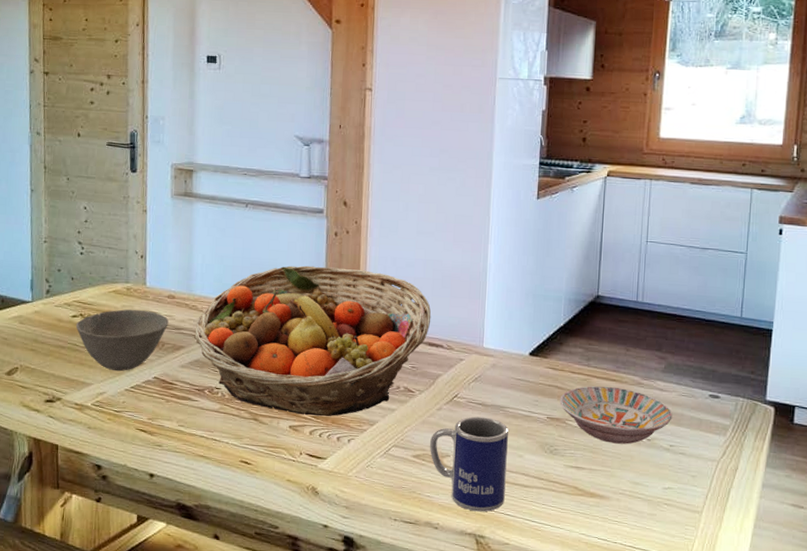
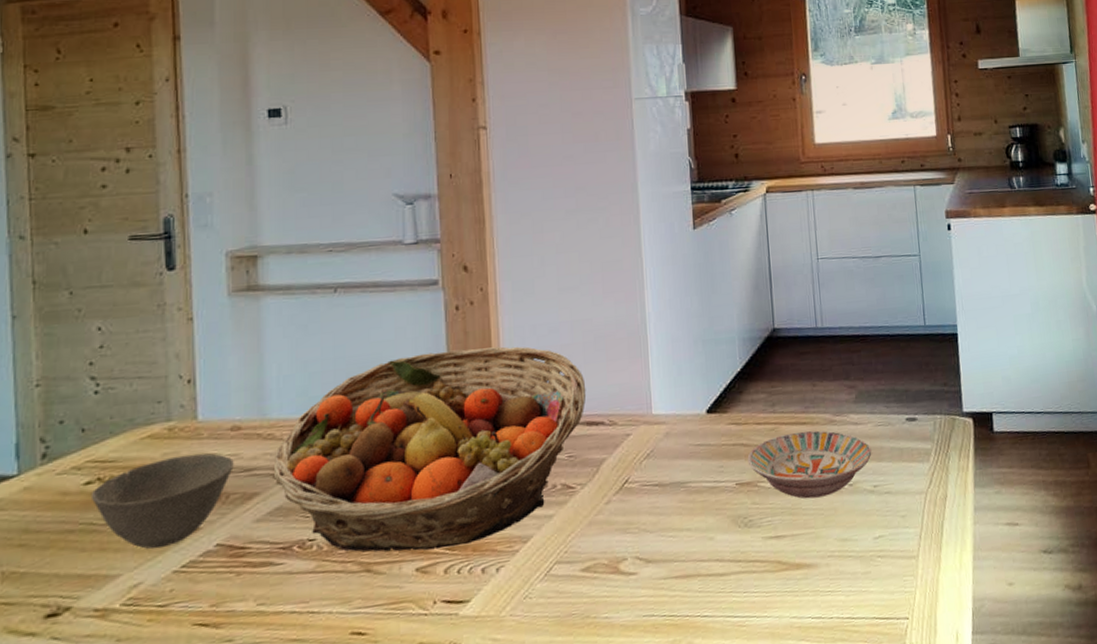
mug: present [430,416,508,512] -> none [601,499,699,623]

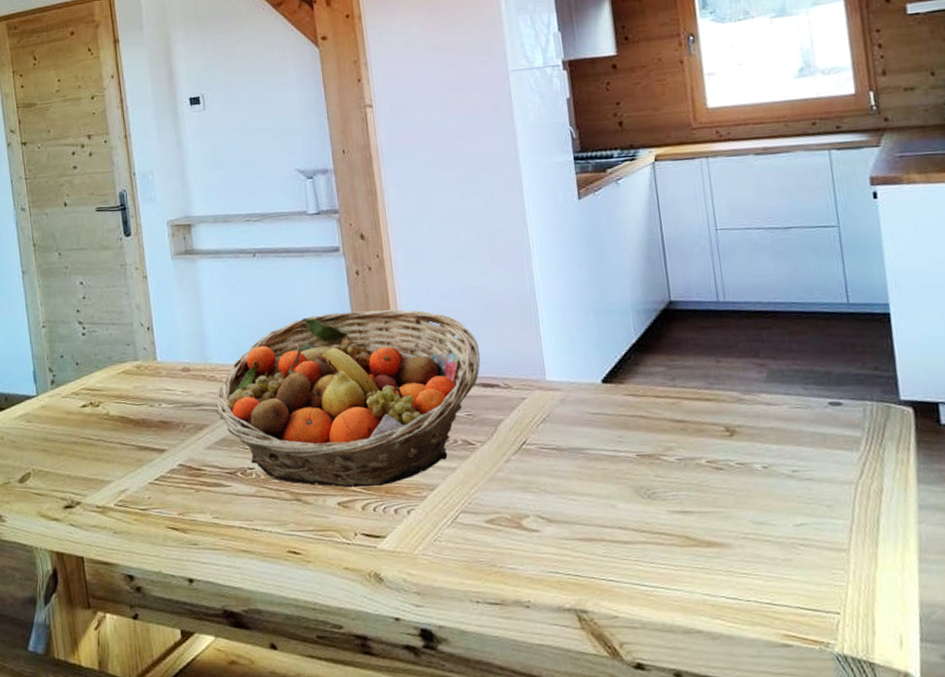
bowl: present [90,453,234,549] -> none [86,388,187,463]
bowl: present [747,430,872,499] -> none [647,407,789,477]

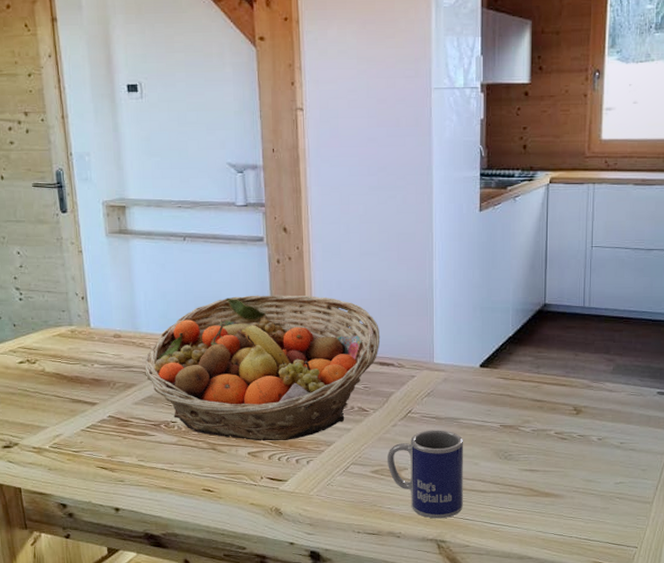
mug: none [503,464,604,581] -> present [388,430,463,519]

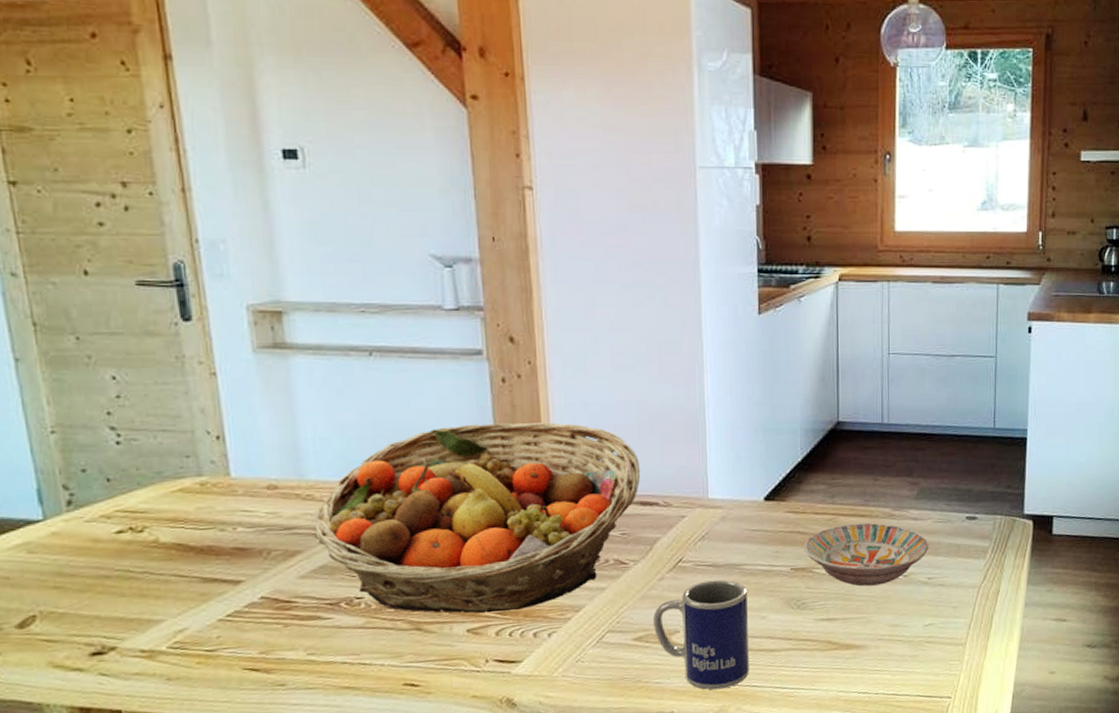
bowl: none [512,391,622,445] -> present [803,523,929,587]

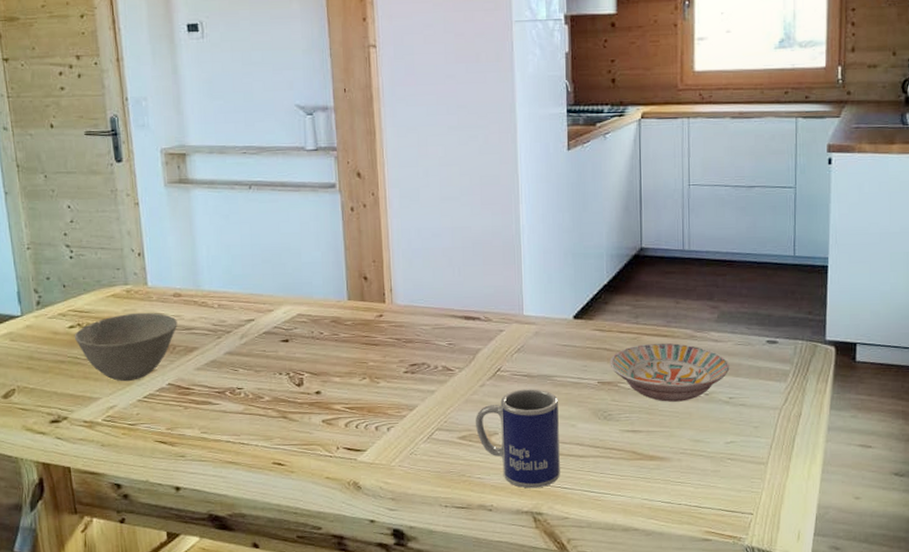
bowl: none [124,510,273,598] -> present [74,312,177,382]
fruit basket: present [313,422,641,614] -> none [206,245,465,407]

